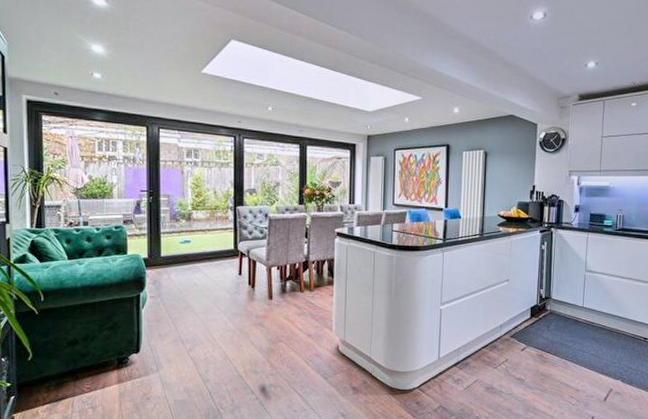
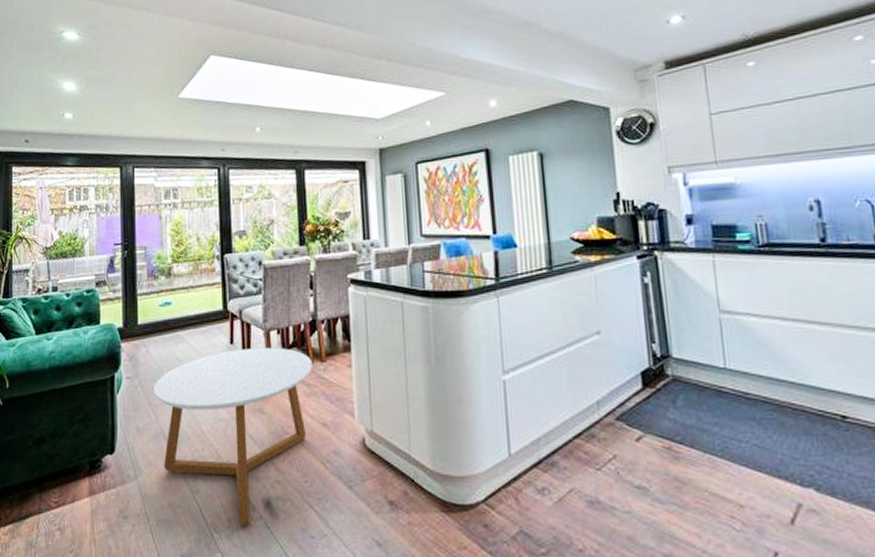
coffee table: none [173,278,303,405] -> present [153,347,313,527]

